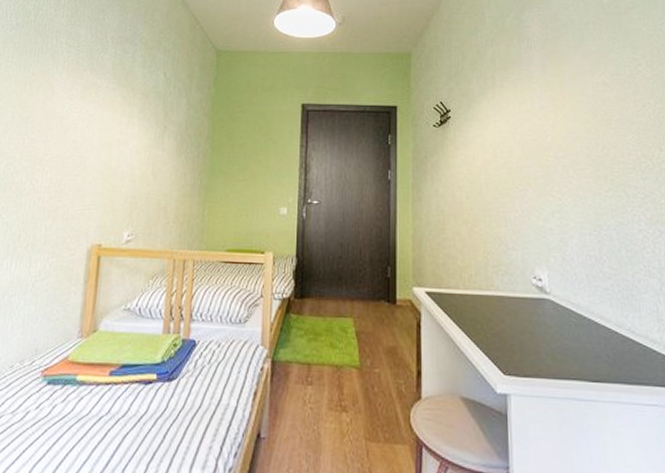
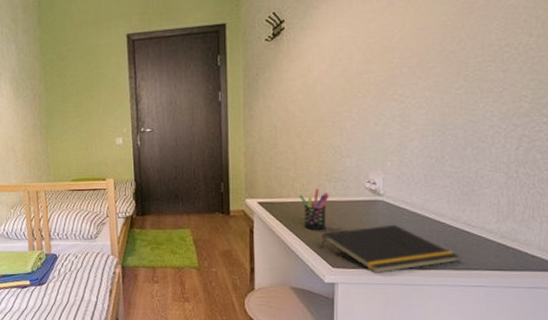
pen holder: none [467,281,497,330] -> present [299,189,329,231]
notepad: none [491,326,630,386] -> present [321,224,461,274]

